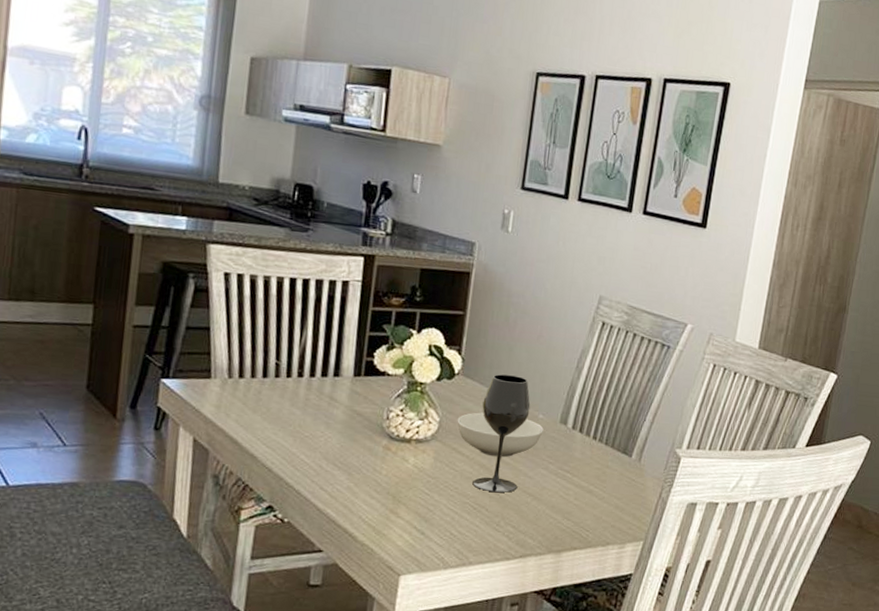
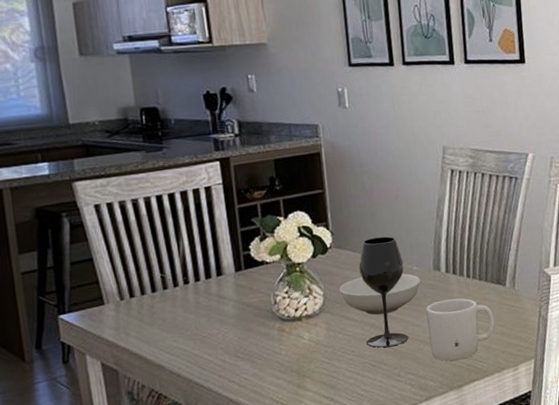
mug: none [537,456,612,524] -> present [426,298,495,361]

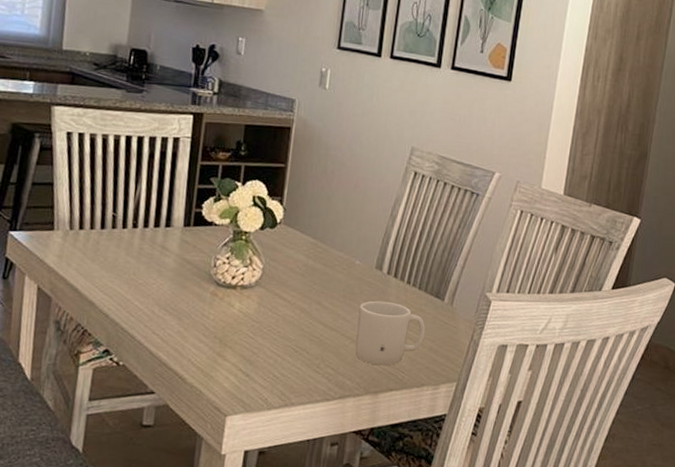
bowl: present [339,273,420,315] -> none [279,259,360,302]
wineglass: present [359,236,409,348] -> none [294,223,348,336]

